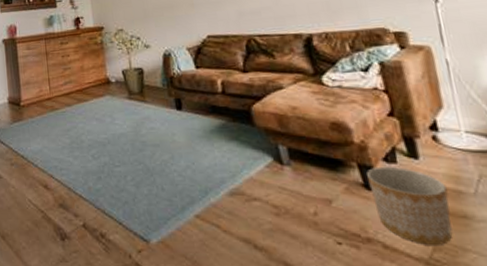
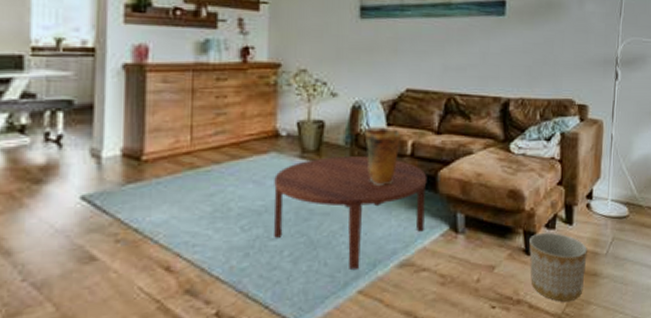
coffee table: none [111,95,248,195] -> present [274,156,427,269]
vase: none [177,70,211,120] -> present [364,129,402,185]

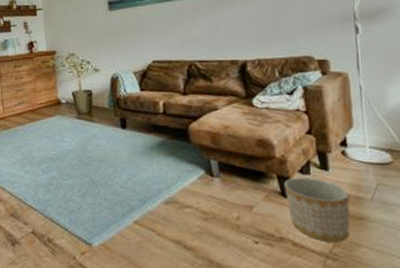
coffee table: present [274,156,427,269] -> none [61,115,183,204]
vase: present [364,129,402,185] -> none [123,92,154,138]

